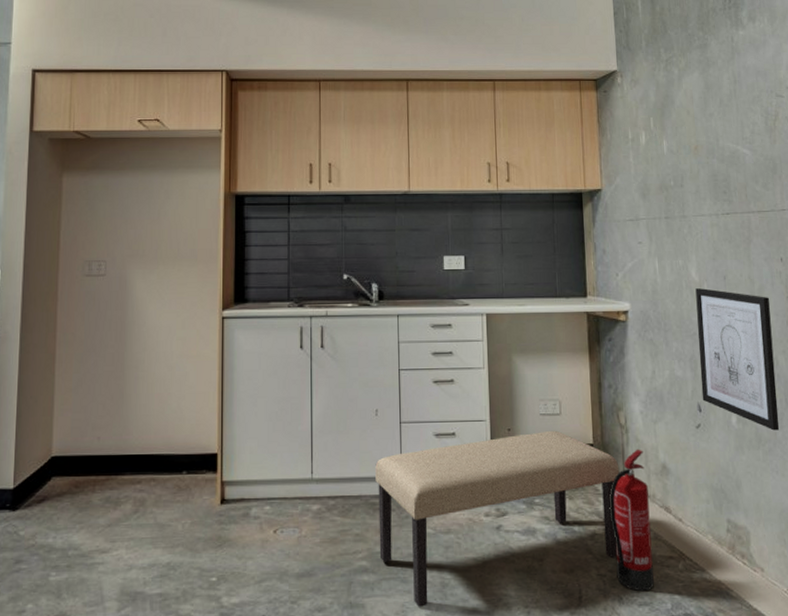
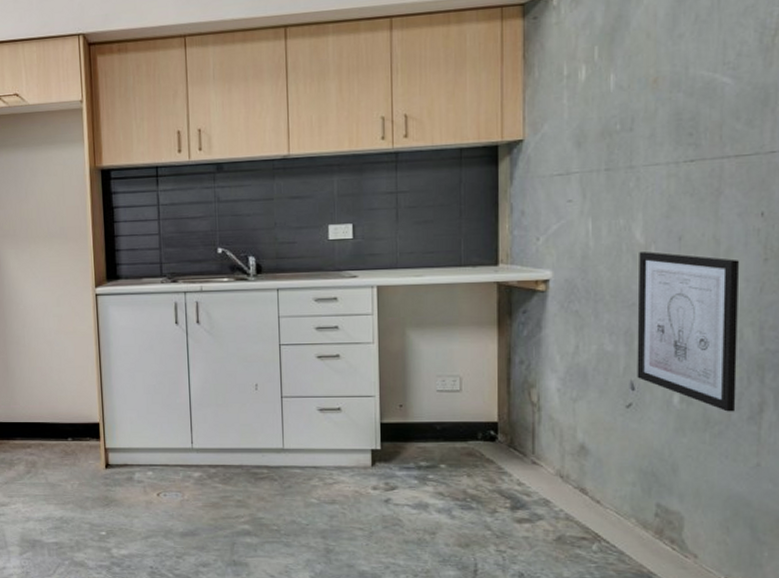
bench: present [375,430,620,607] -> none [256,407,528,569]
fire extinguisher: present [609,449,654,592] -> none [513,428,561,570]

